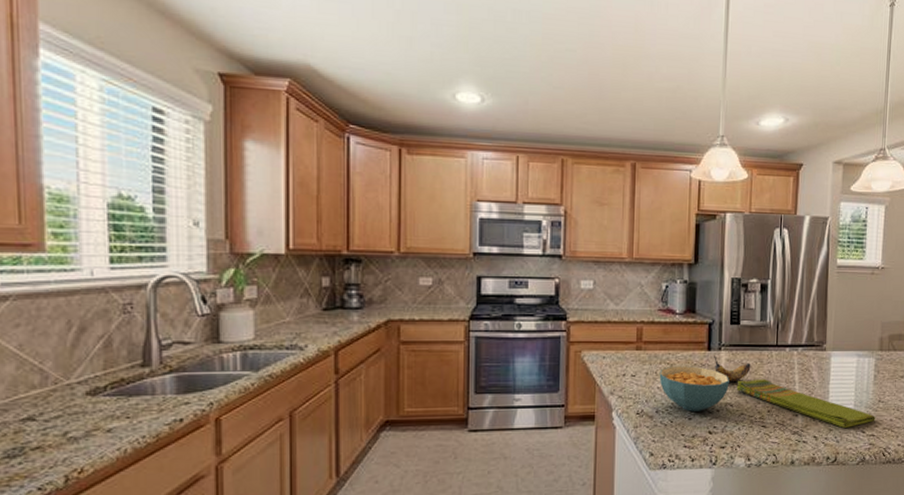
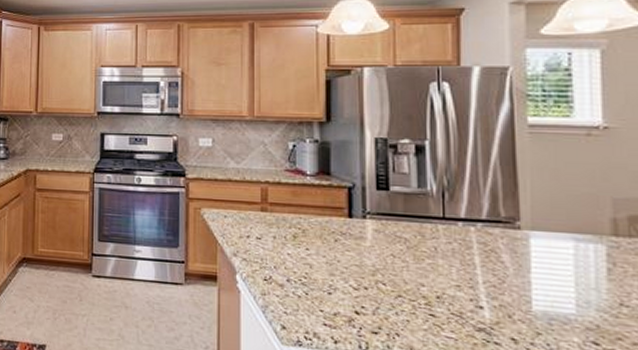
cereal bowl: present [659,366,729,412] -> none [289,232,379,286]
banana: present [713,355,751,383] -> none [355,223,408,258]
dish towel: present [736,379,875,428] -> none [390,256,616,335]

